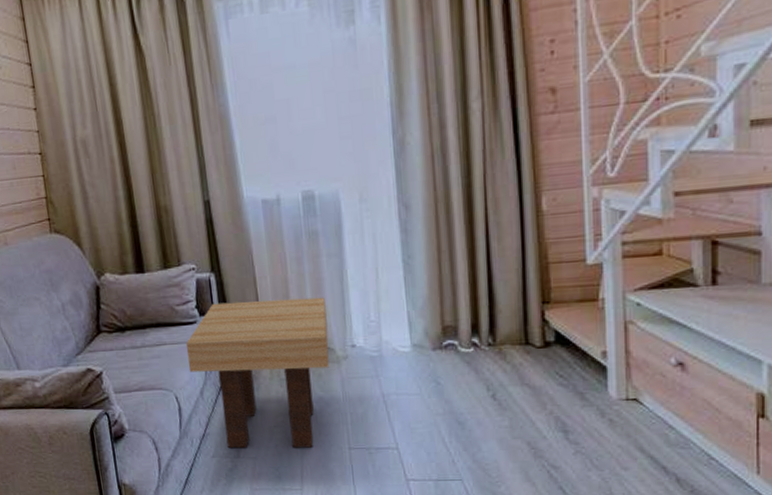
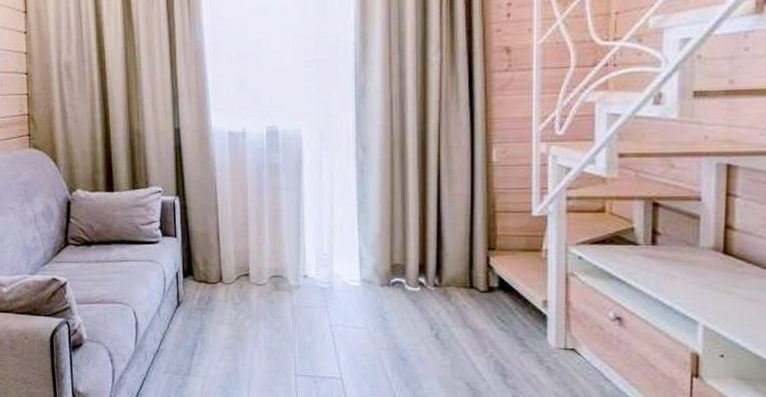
side table: present [185,297,330,449] -> none [147,225,282,371]

